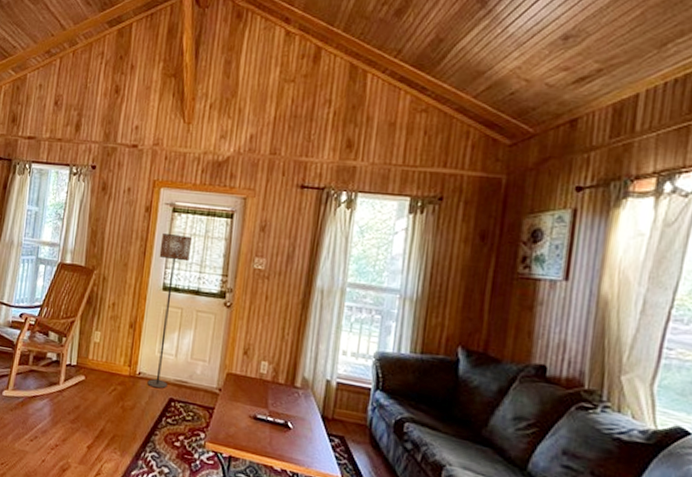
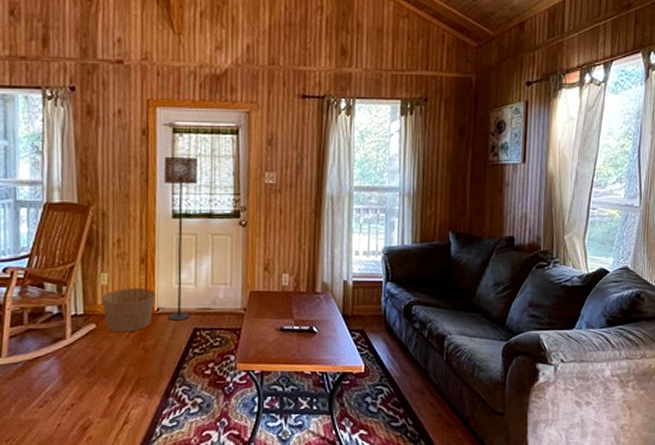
basket: none [92,348,139,391] -> present [102,287,155,333]

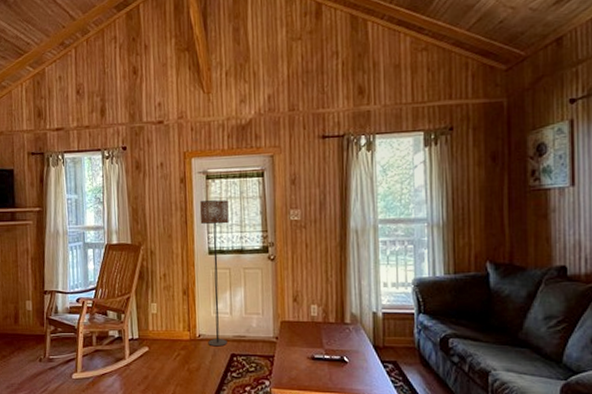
basket: present [102,287,155,333] -> none [152,316,197,356]

